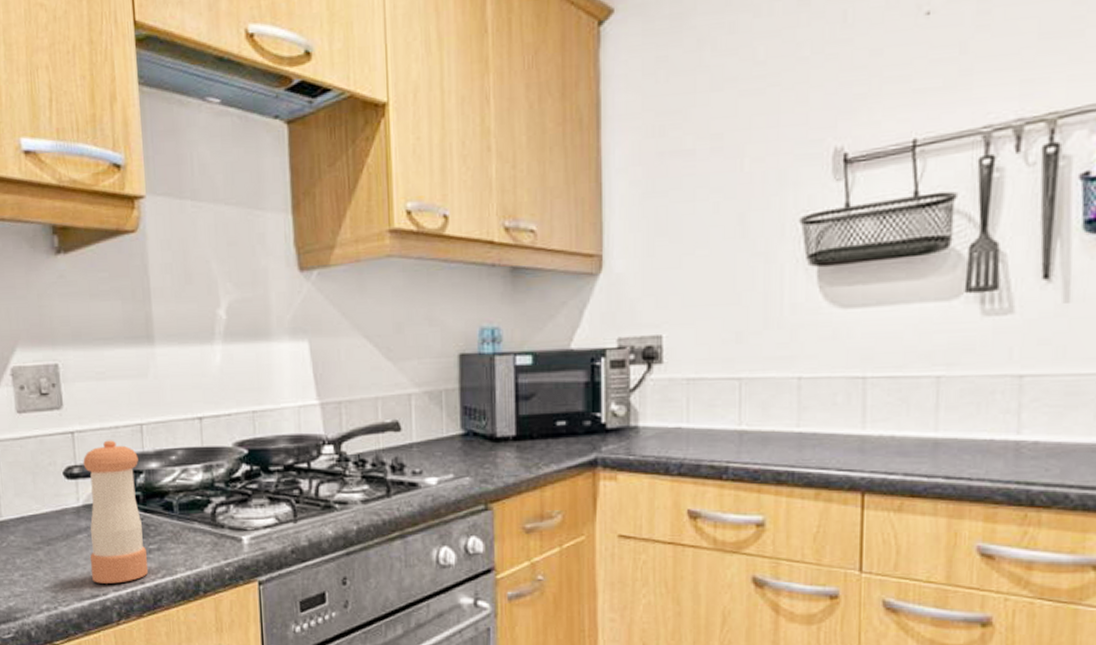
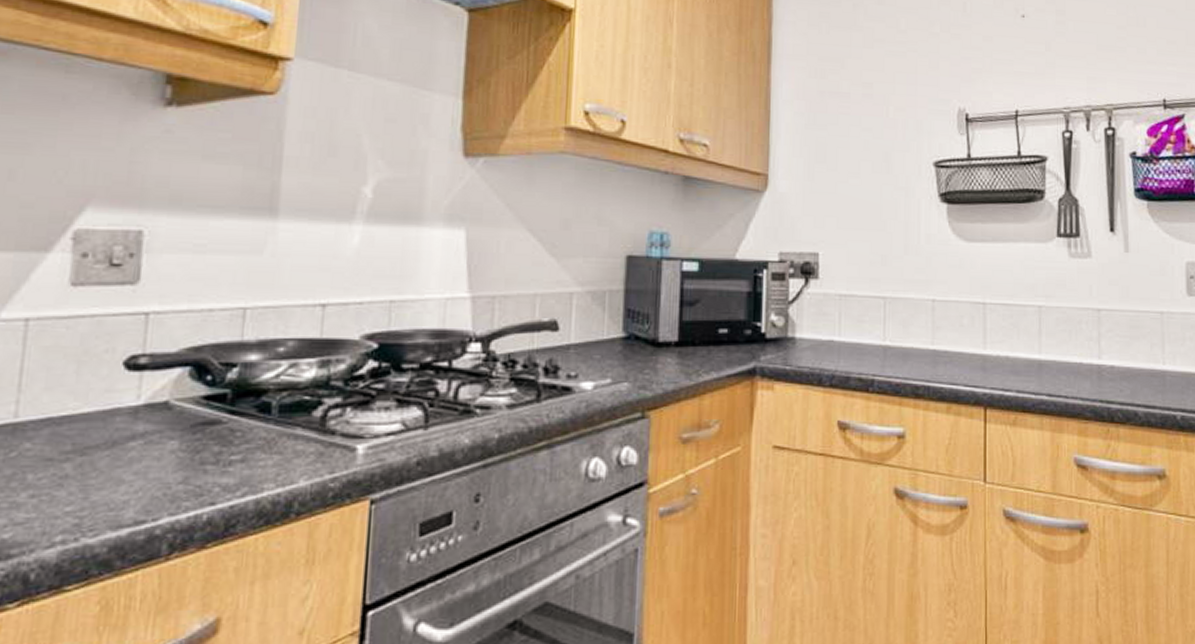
pepper shaker: present [83,440,148,584] -> none [140,325,234,505]

